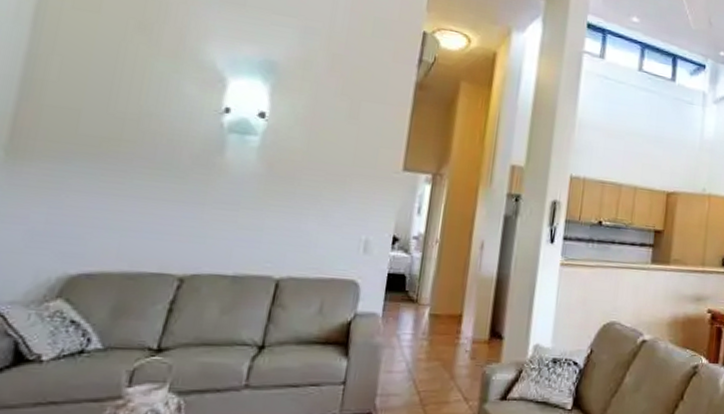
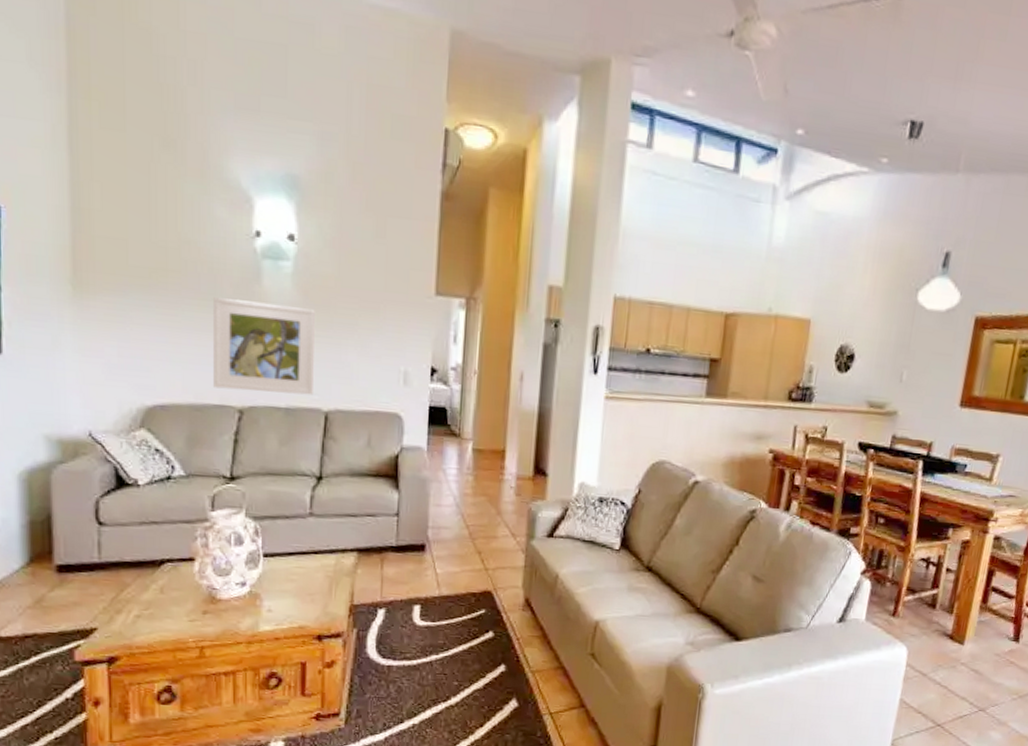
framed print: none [153,167,279,263] -> present [213,297,316,396]

